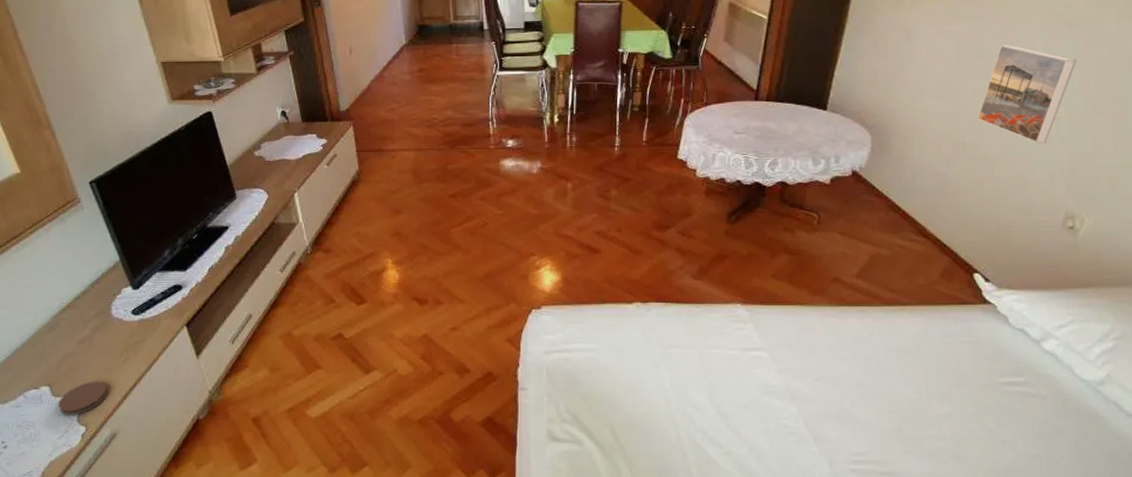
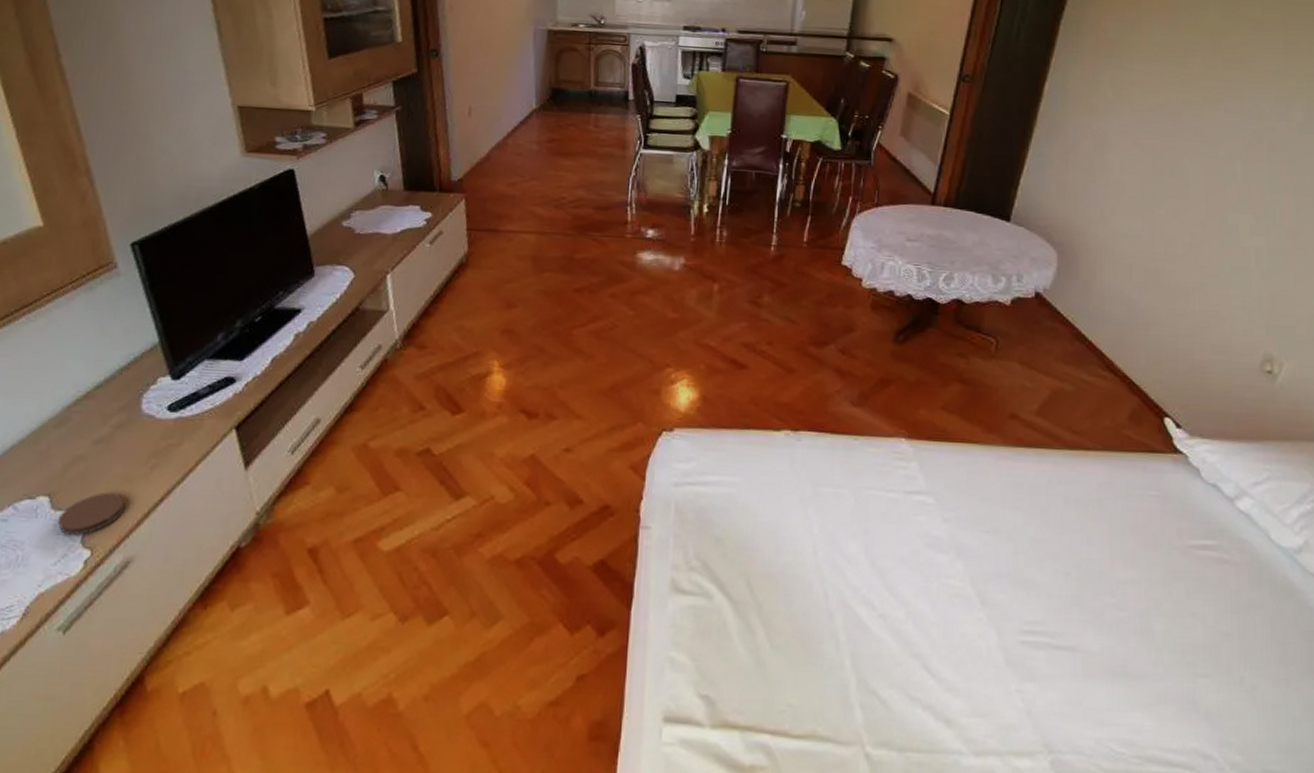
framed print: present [977,45,1077,143] -> none [1172,164,1278,276]

